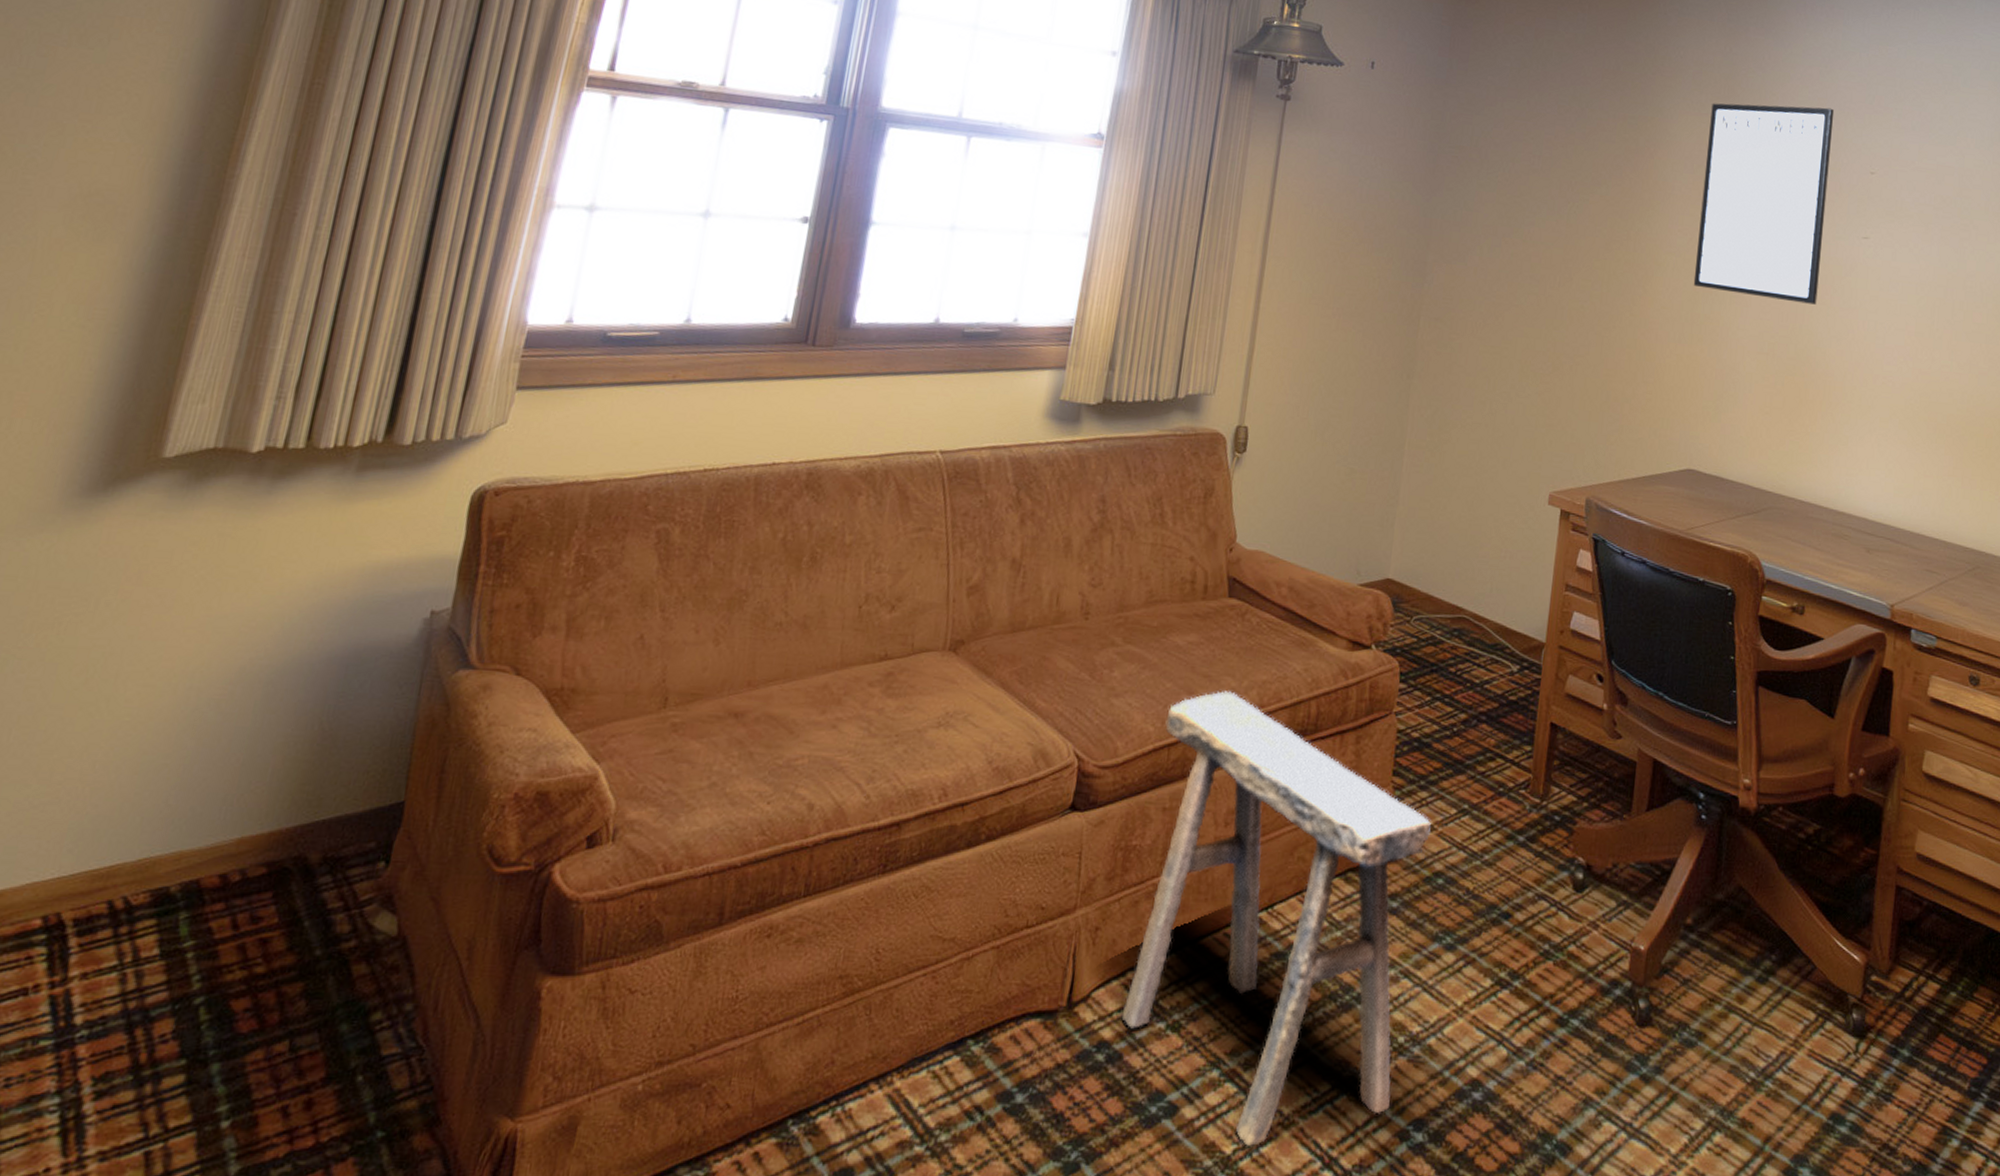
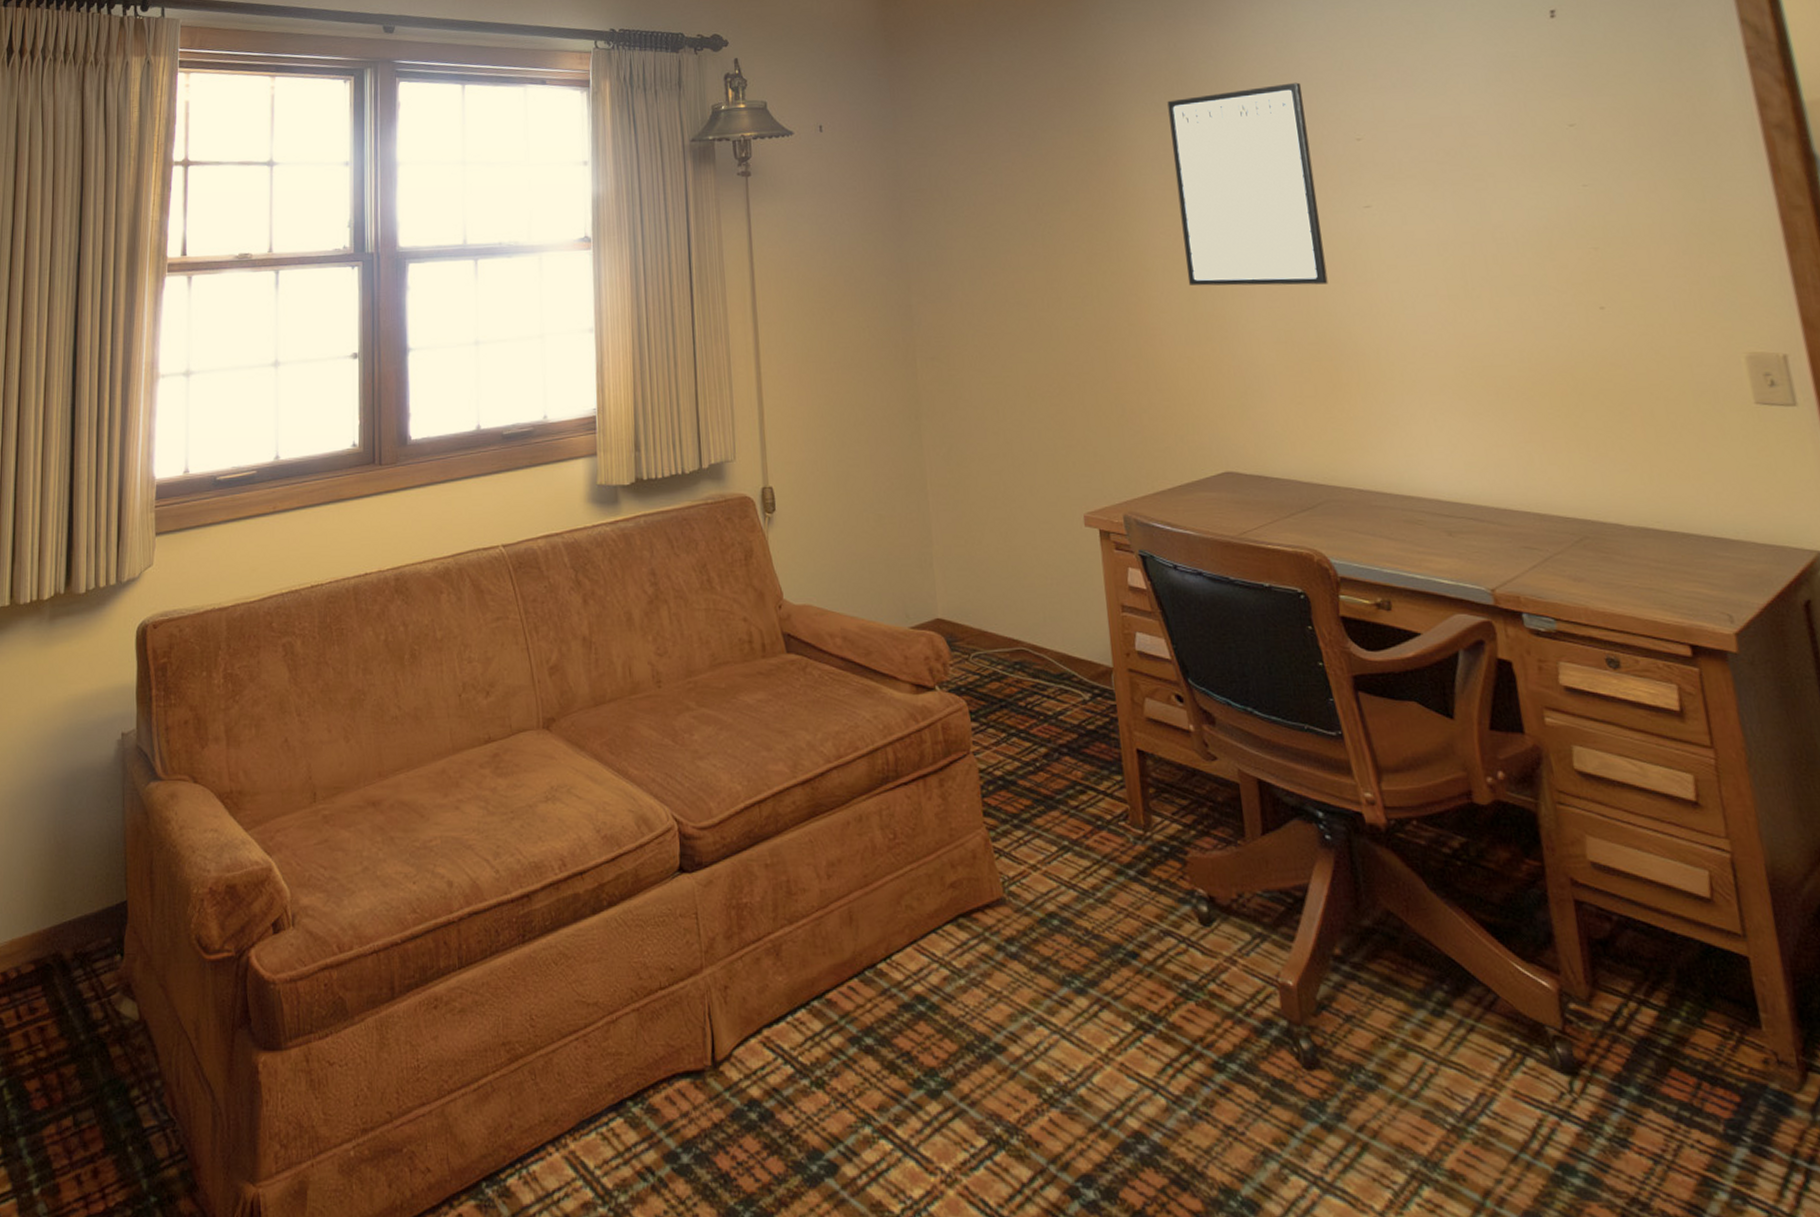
stool: present [1121,691,1431,1146] -> none [751,745,1053,1205]

